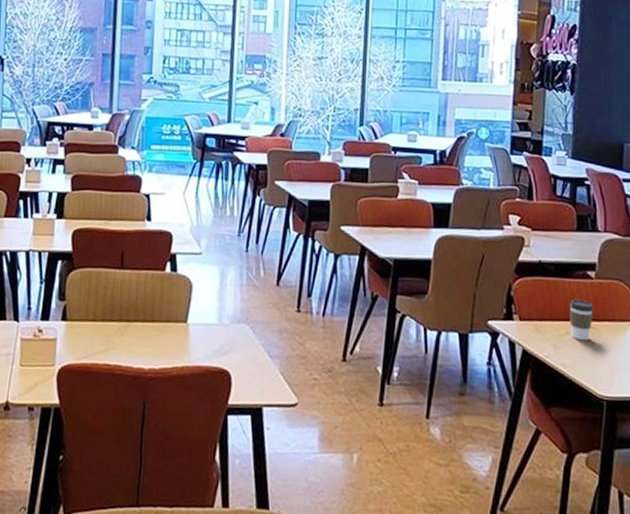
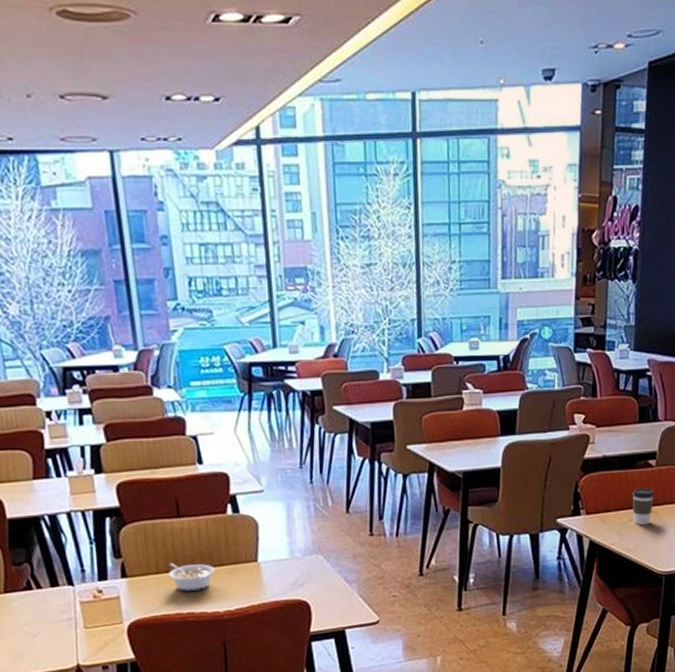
legume: none [103,311,147,344] -> present [168,562,215,591]

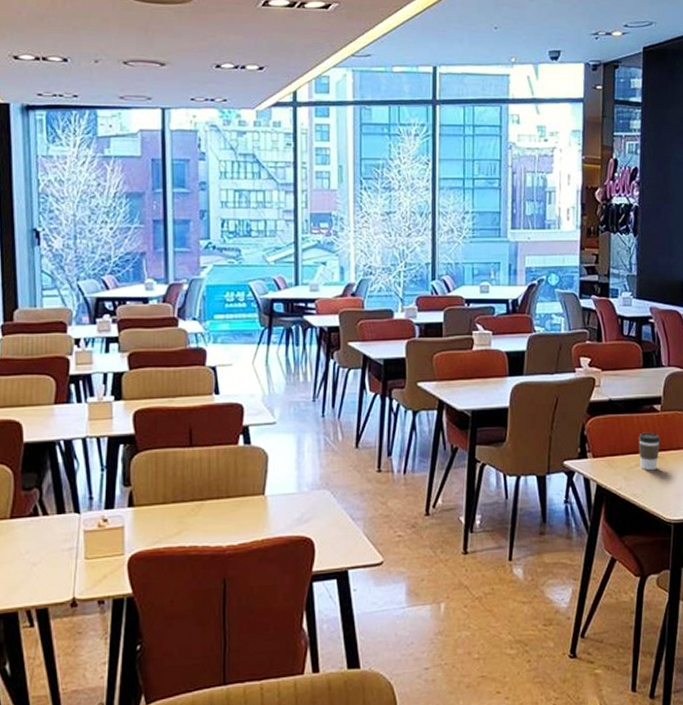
legume: present [168,562,215,591] -> none [175,492,222,523]

